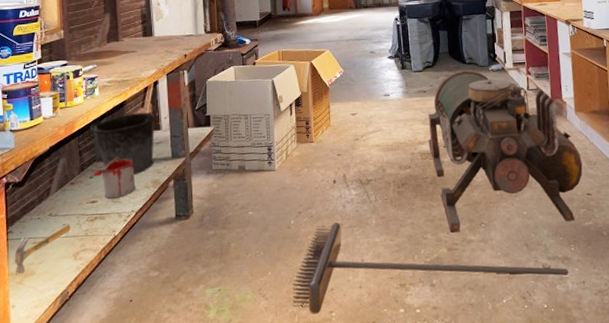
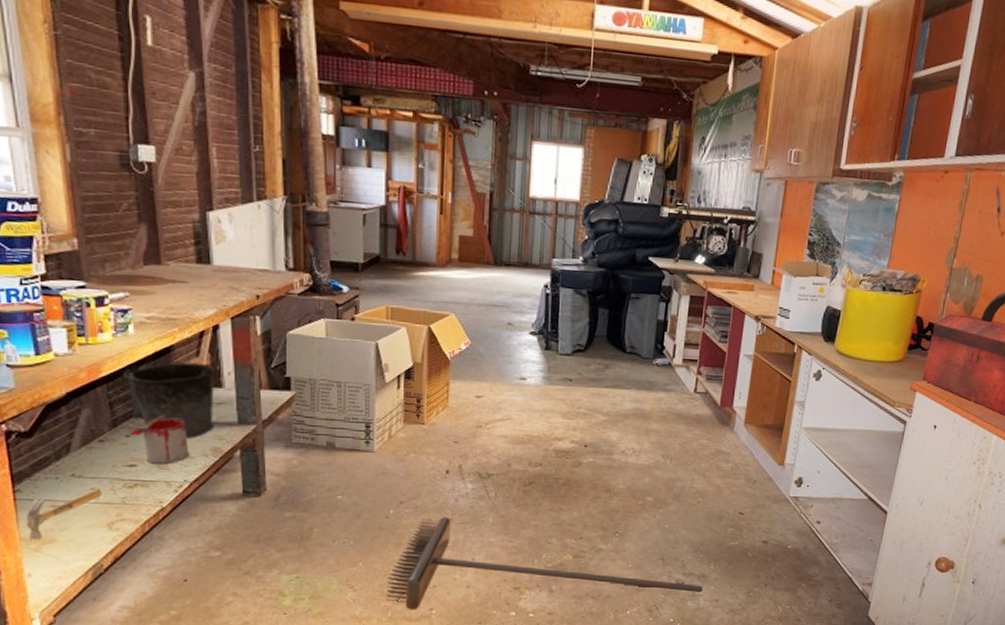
air compressor: present [428,69,583,233] -> none [567,359,741,540]

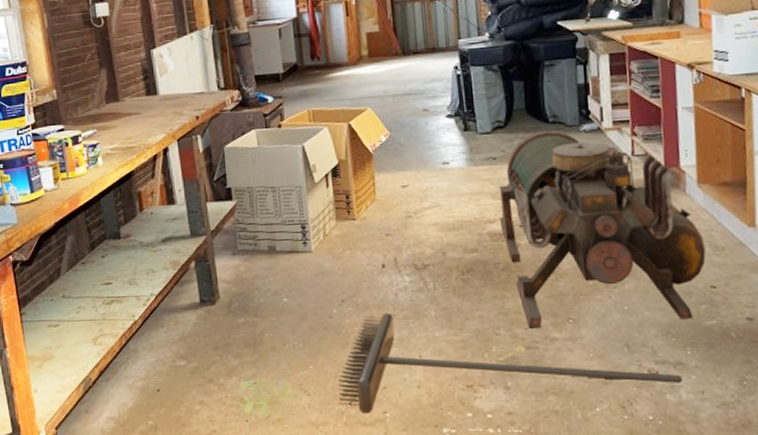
hammer: present [26,488,102,540] -> none [30,307,87,358]
bucket: present [123,362,216,438] -> none [96,183,171,254]
paint can: present [130,414,189,464] -> none [105,234,153,281]
air compressor: none [567,359,741,540] -> present [499,130,706,329]

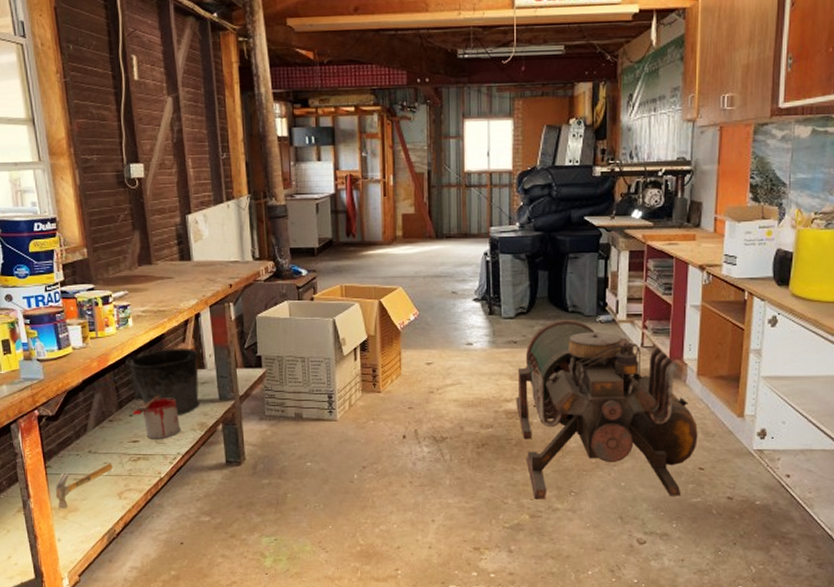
hammer: none [30,307,87,358] -> present [55,463,113,509]
bucket: none [96,183,171,254] -> present [126,348,199,415]
paint can: none [105,234,153,281] -> present [132,395,181,439]
wire broom: present [338,313,684,414] -> none [355,480,667,570]

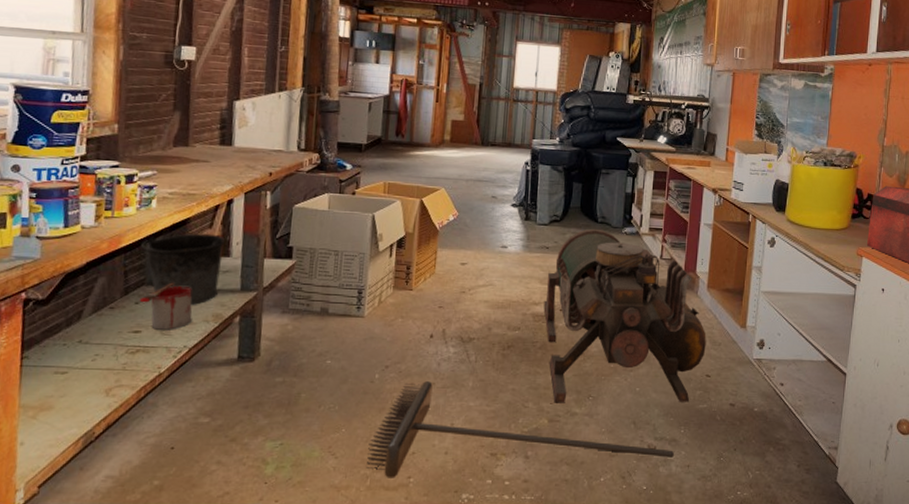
hammer: present [55,463,113,509] -> none [27,354,105,407]
wire broom: none [355,480,667,570] -> present [367,381,675,478]

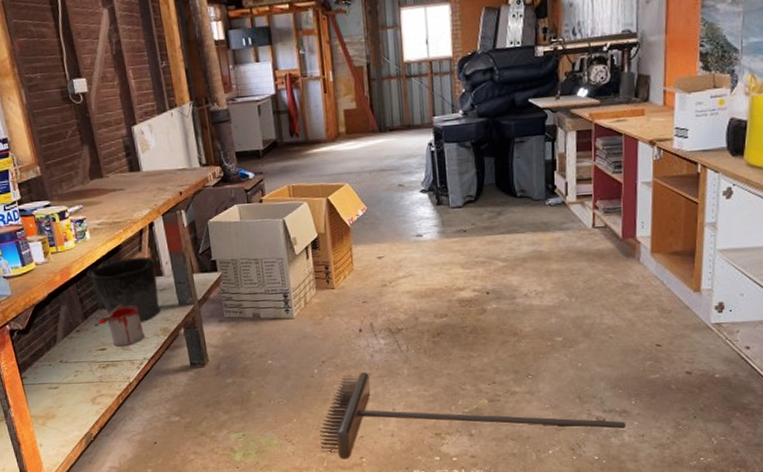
air compressor: present [543,228,706,403] -> none [468,204,654,384]

